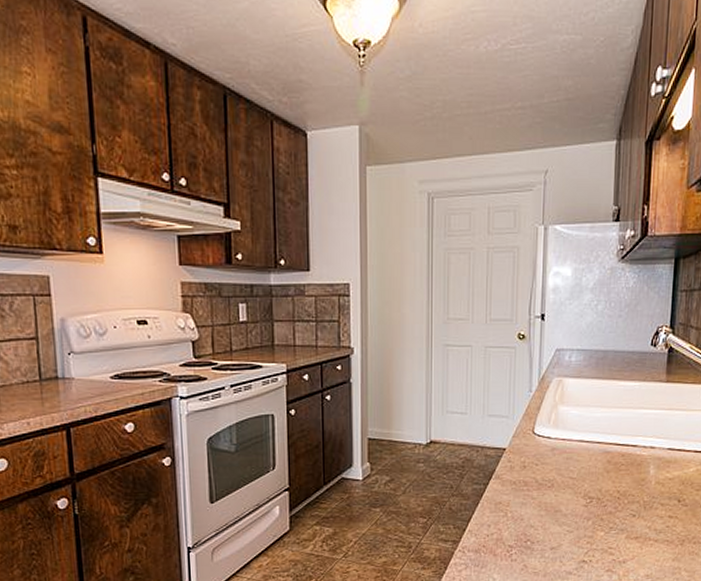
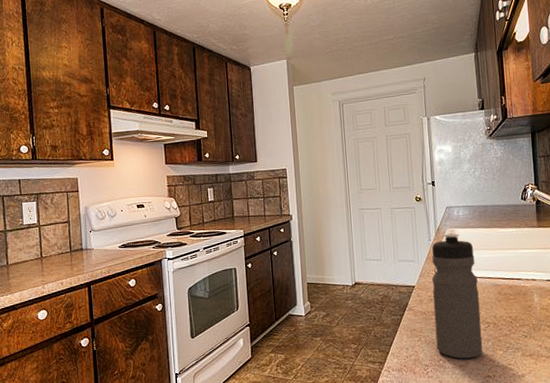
water bottle: none [525,384,584,540] -> present [431,233,483,359]

